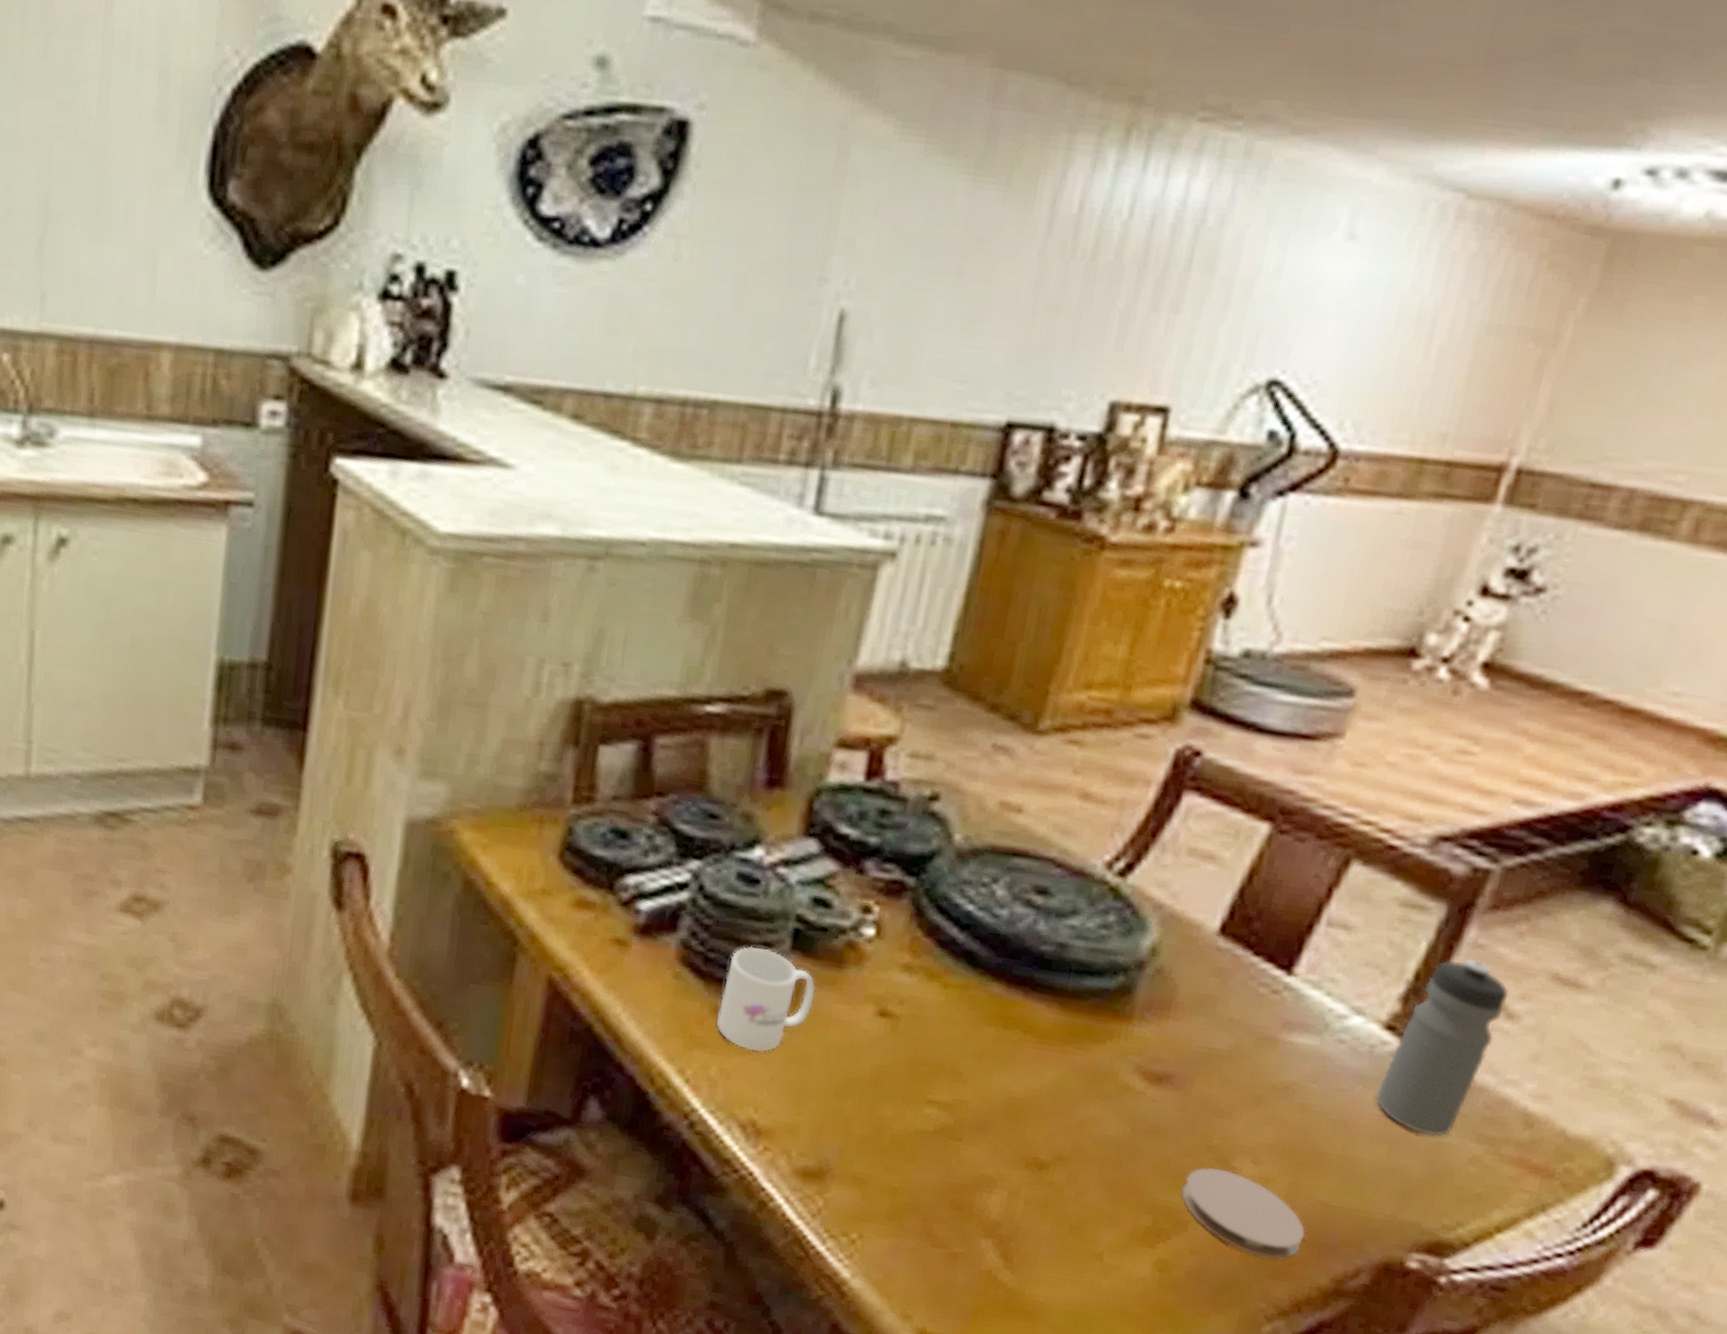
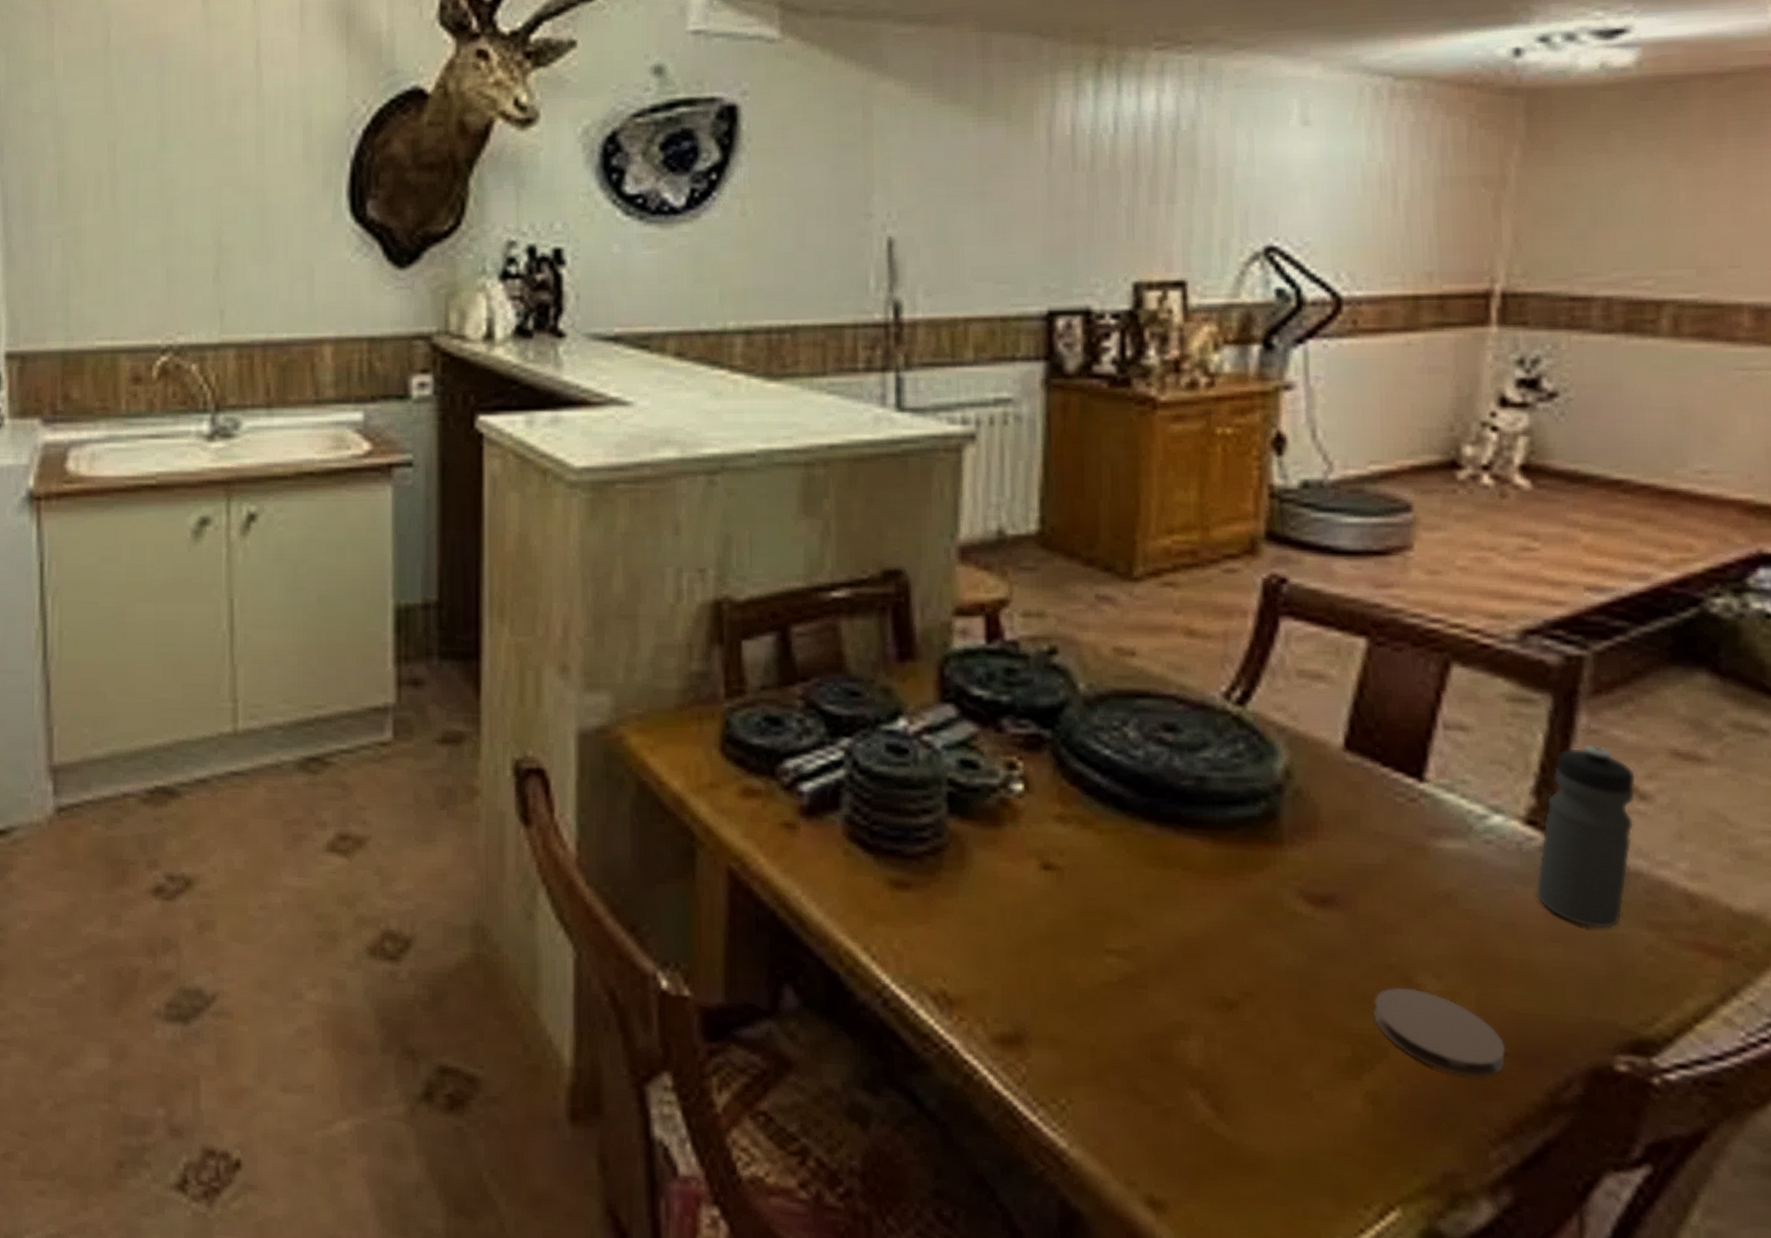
mug: present [716,946,816,1052] -> none [891,814,979,920]

